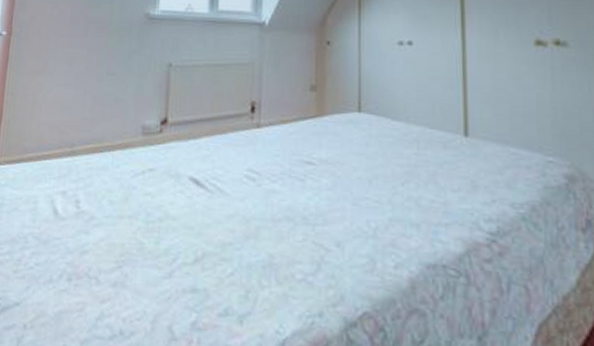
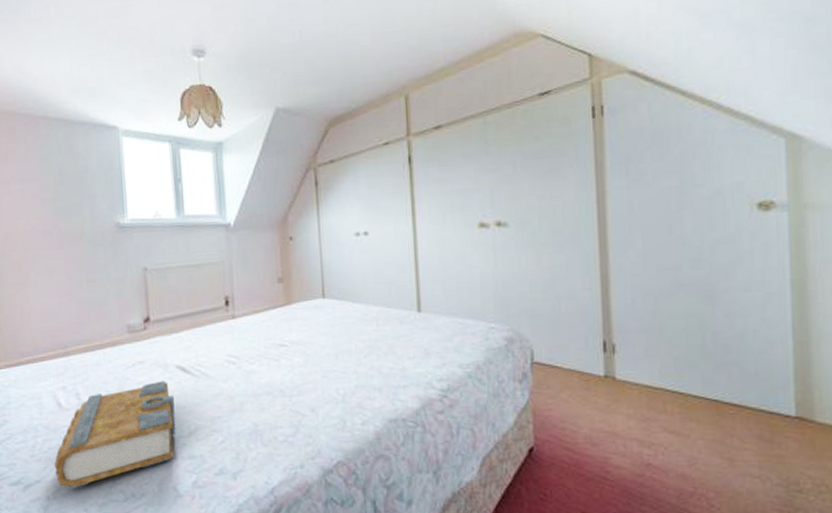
book: none [38,193,183,318] -> present [54,380,176,489]

